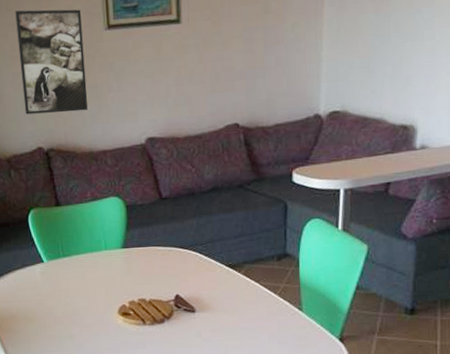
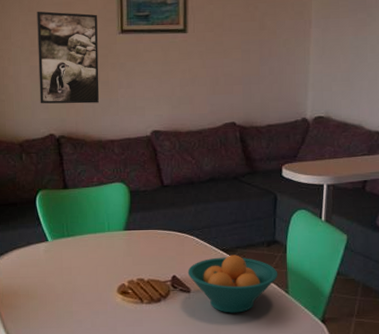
fruit bowl: none [191,270,290,333] -> present [187,255,278,313]

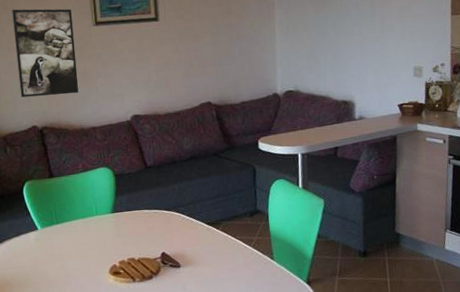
fruit bowl: present [187,255,278,313] -> none [176,227,263,284]

